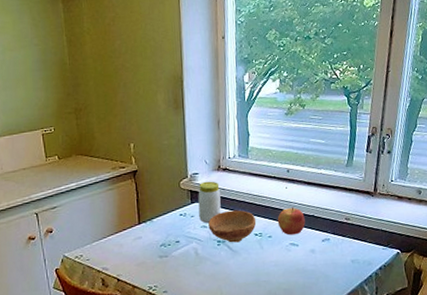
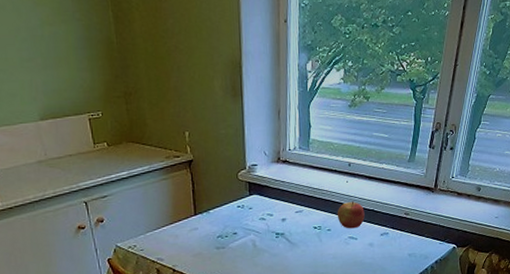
jar: present [198,181,221,224] -> none [256,173,280,216]
bowl: present [208,210,257,243] -> none [267,203,316,236]

